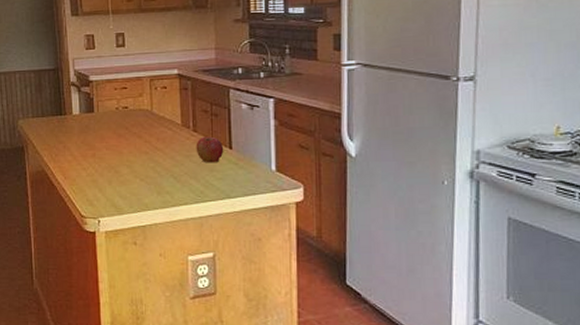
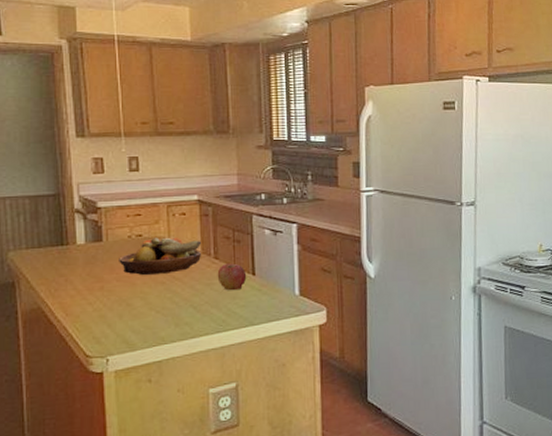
fruit bowl: none [108,109,181,144] -> present [119,237,201,275]

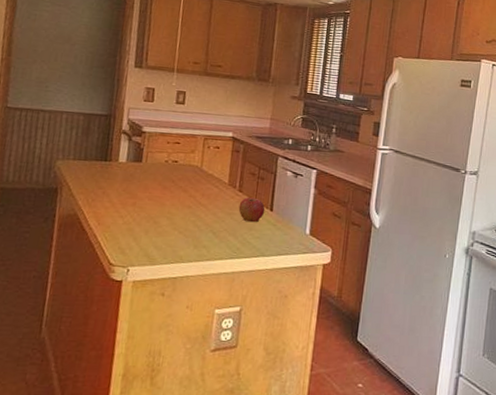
fruit bowl: present [119,237,201,275] -> none [153,165,229,199]

